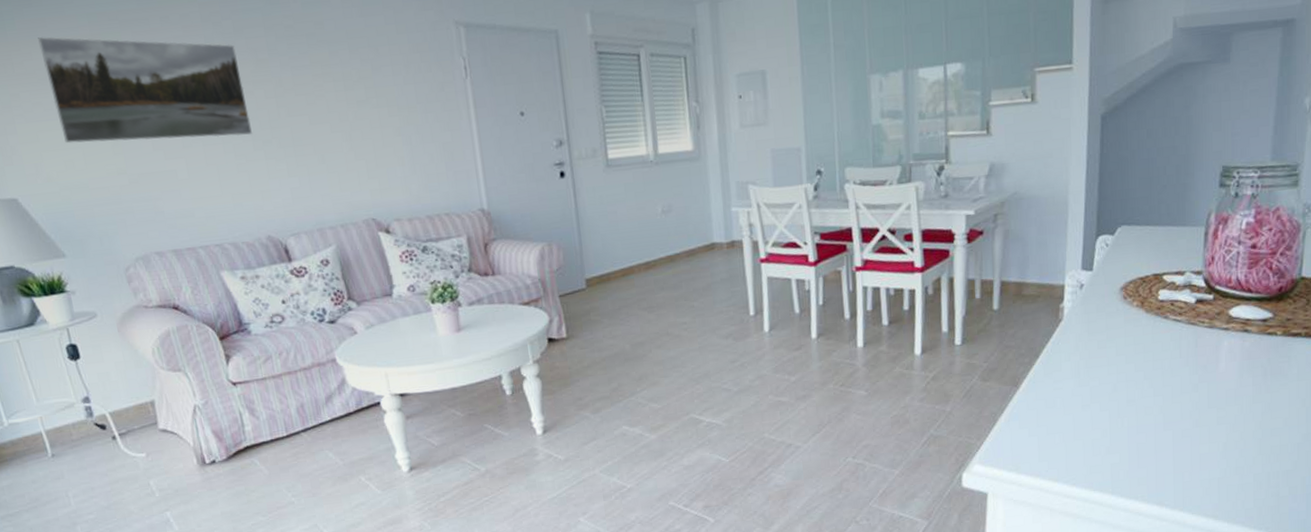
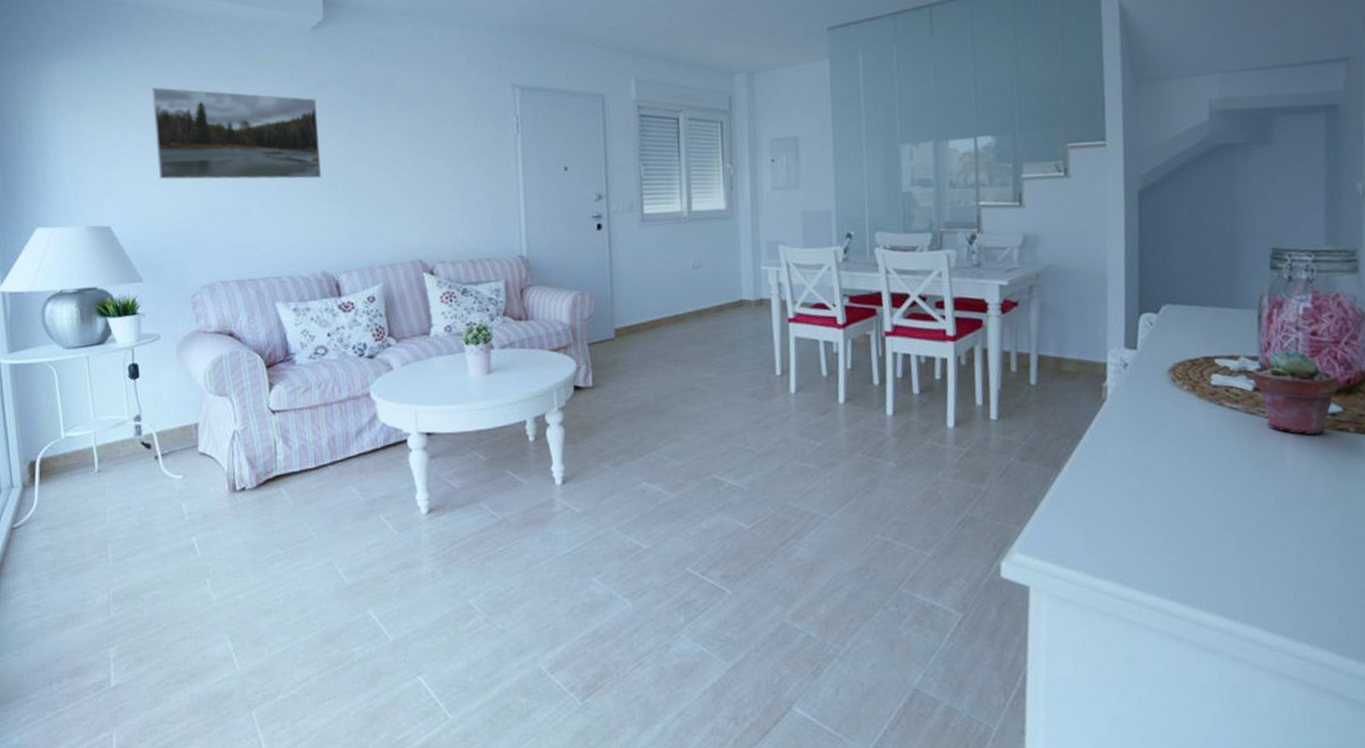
potted succulent: none [1195,262,1272,340] -> present [1251,349,1339,434]

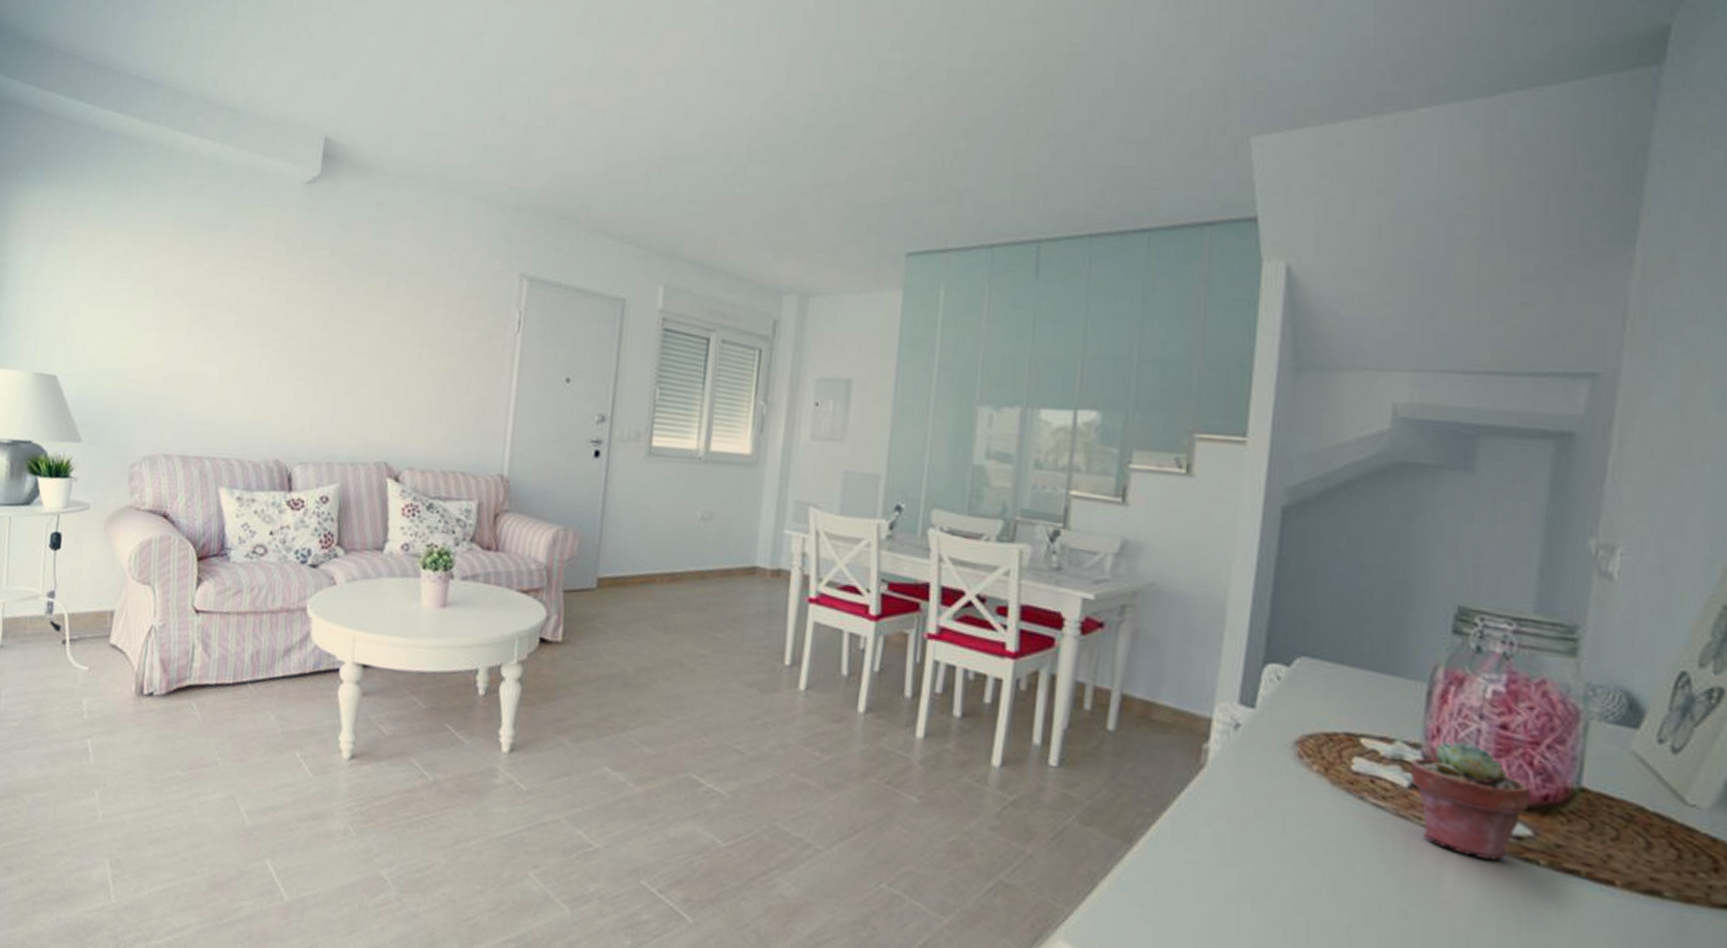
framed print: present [152,87,322,180] -> none [117,228,299,354]

